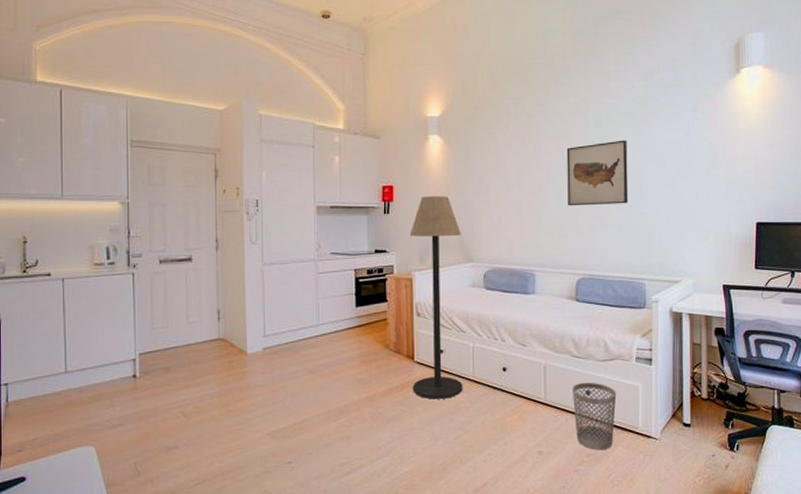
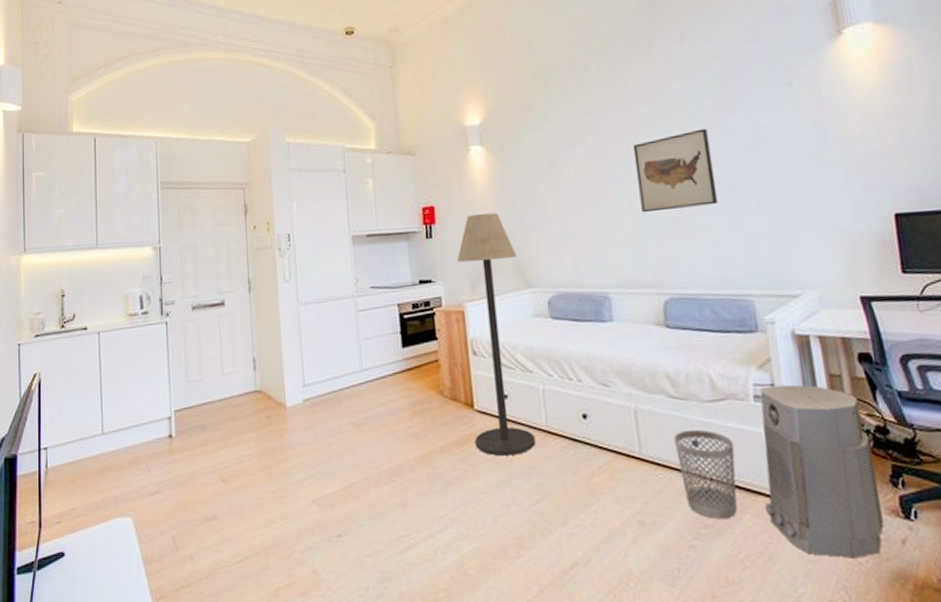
air purifier: none [633,350,715,479] -> present [760,384,884,558]

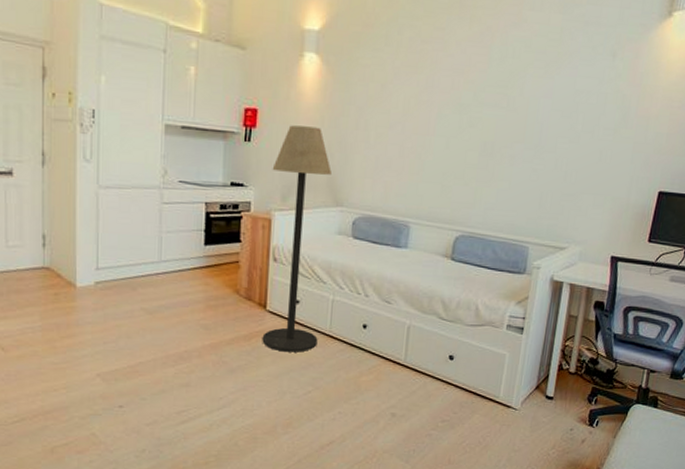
wall art: present [633,128,718,213] -> none [456,82,533,157]
wastebasket: present [674,429,738,520] -> none [433,346,482,417]
air purifier: present [760,384,884,558] -> none [491,318,584,450]

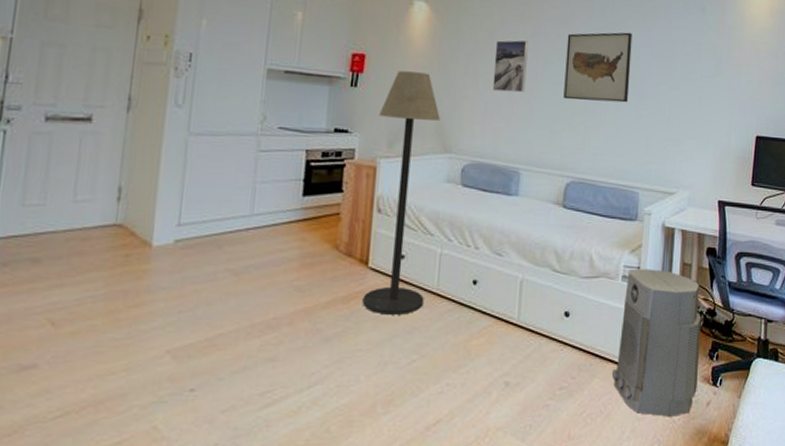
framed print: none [383,91,421,147] -> present [492,39,528,93]
wall art: none [456,82,533,157] -> present [563,32,633,103]
air purifier: none [491,318,584,450] -> present [611,268,701,417]

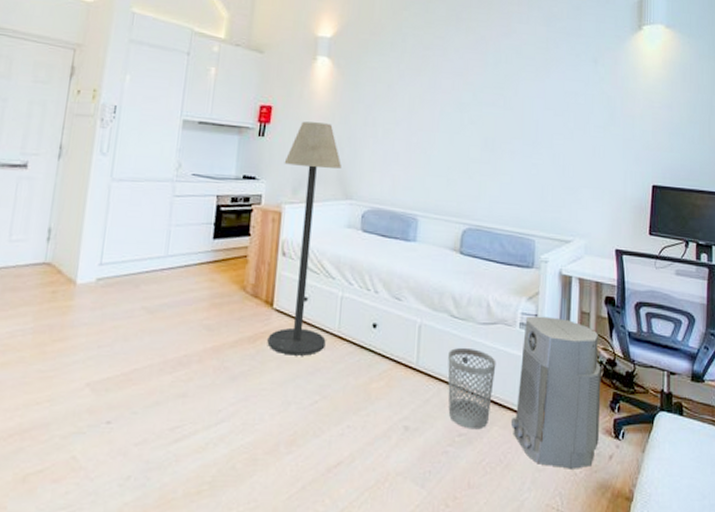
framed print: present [492,39,528,93] -> none [391,91,425,142]
wastebasket: none [549,301,598,383] -> present [447,347,496,430]
wall art: present [563,32,633,103] -> none [459,84,526,152]

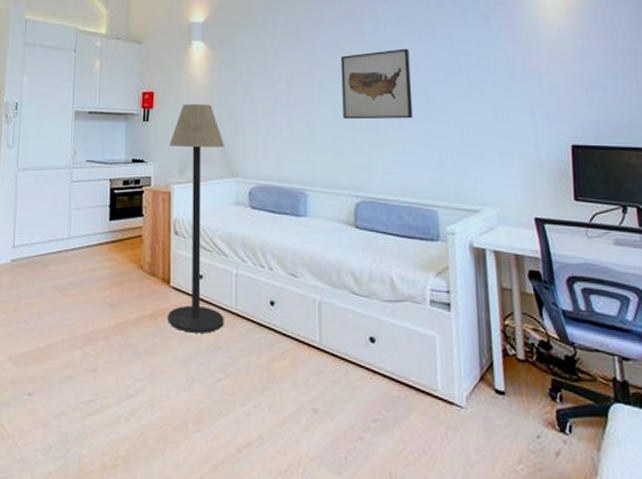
wastebasket: present [447,347,496,430] -> none [353,326,408,415]
wall art: none [459,84,526,152] -> present [340,48,413,120]
air purifier: present [510,316,601,469] -> none [431,292,540,465]

